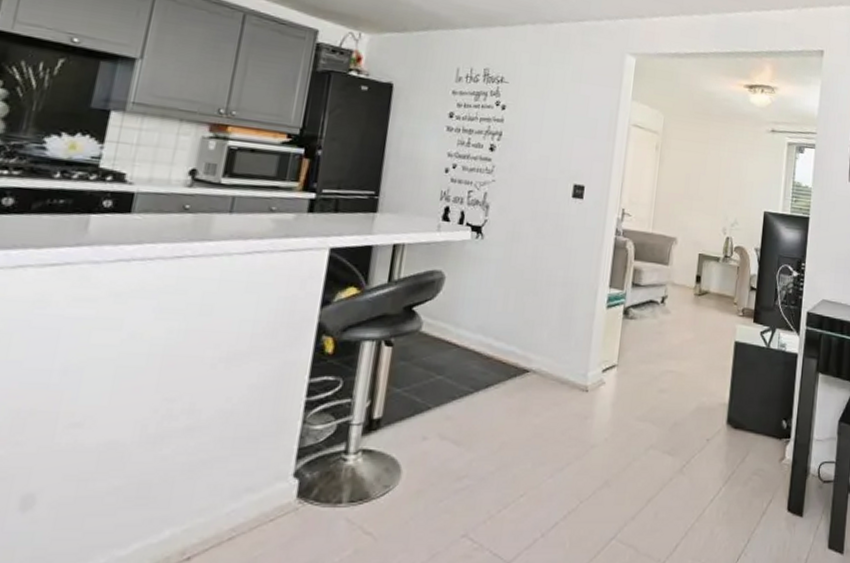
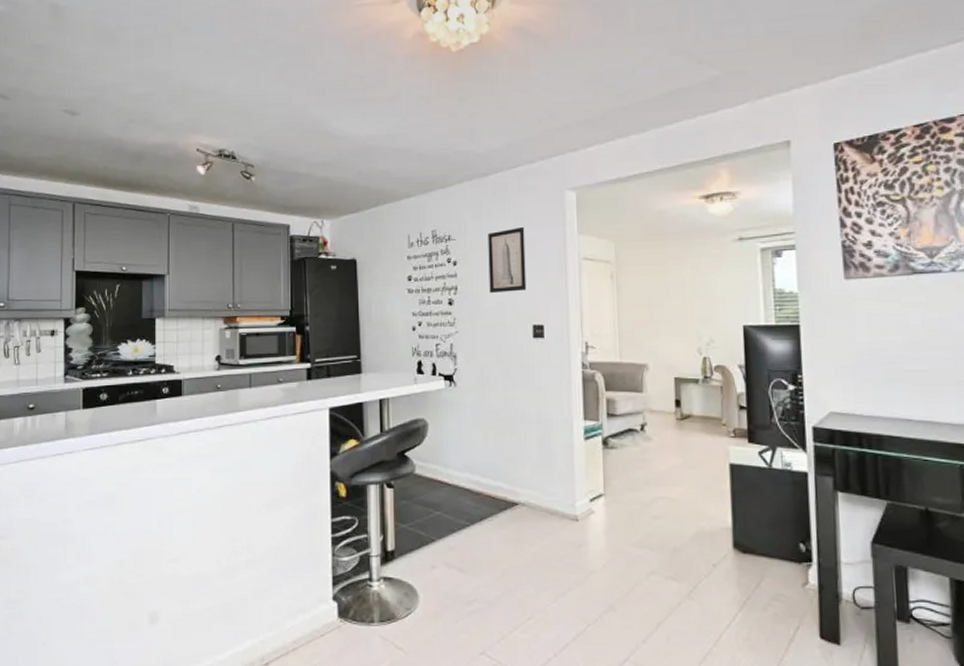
wall art: none [535,82,581,148] -> present [488,226,527,294]

